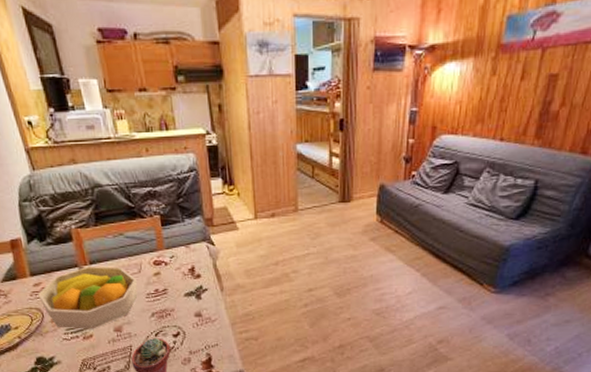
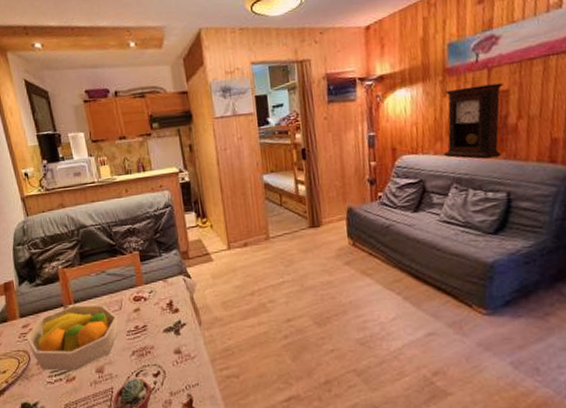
pendulum clock: none [482,66,554,145] -> present [444,83,503,159]

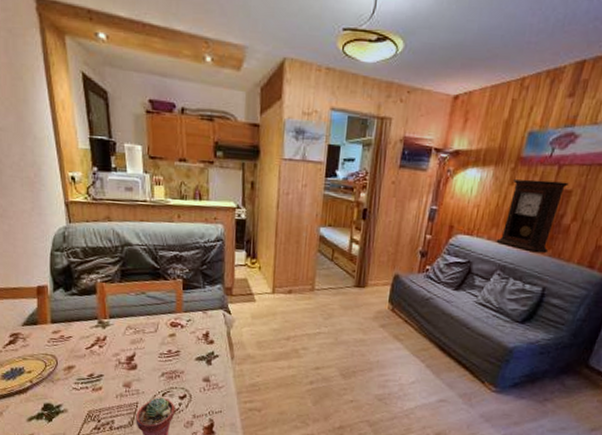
fruit bowl: present [26,304,119,371] -> none [55,319,153,382]

